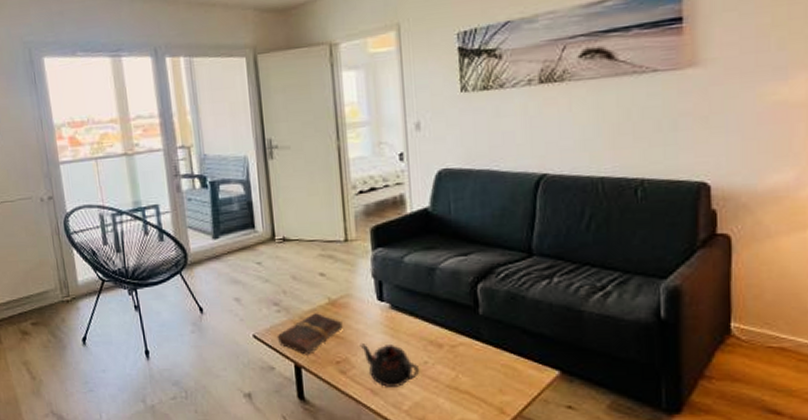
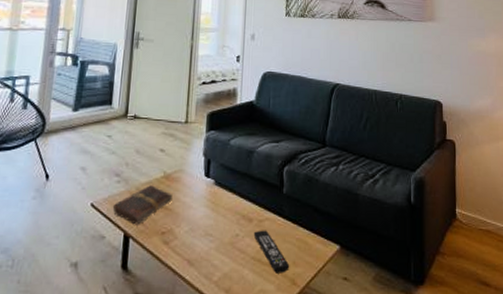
teapot: present [360,343,420,387] -> none [184,216,232,258]
remote control: none [445,356,496,402] -> present [253,230,290,273]

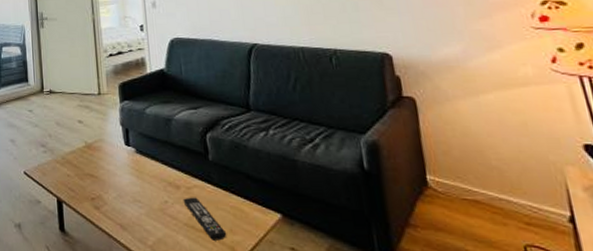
book: present [113,185,173,225] -> none [44,154,97,191]

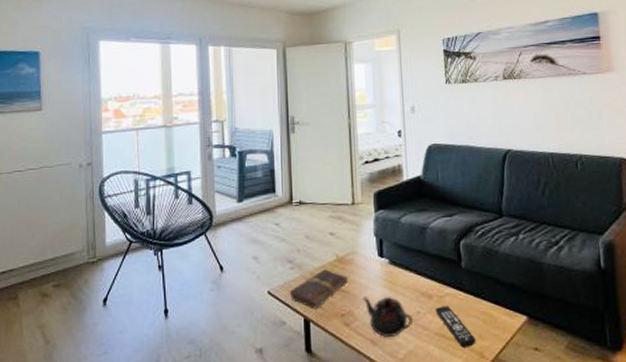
book: none [44,154,97,191] -> present [290,269,348,309]
teapot: none [111,183,162,223] -> present [362,296,414,337]

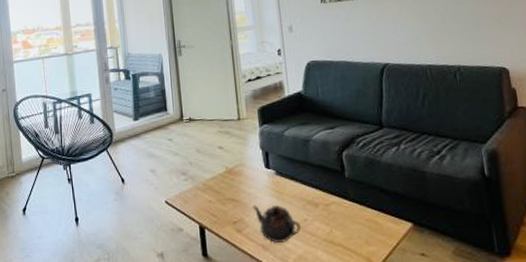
book: present [290,269,348,309] -> none [186,180,238,217]
remote control: present [435,305,476,348] -> none [321,213,363,253]

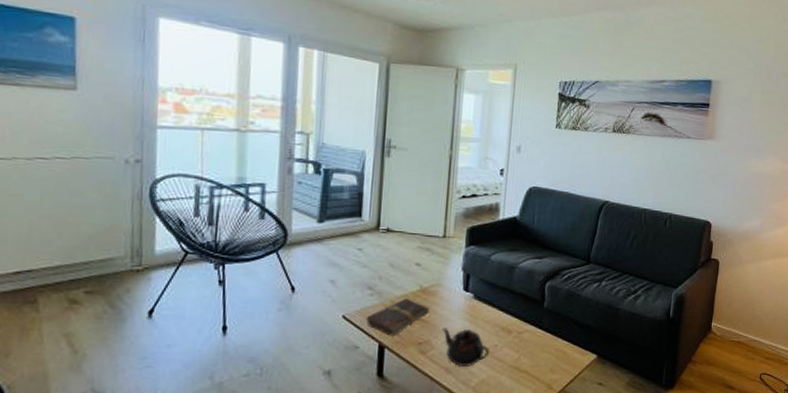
book: none [186,180,238,217] -> present [367,298,430,336]

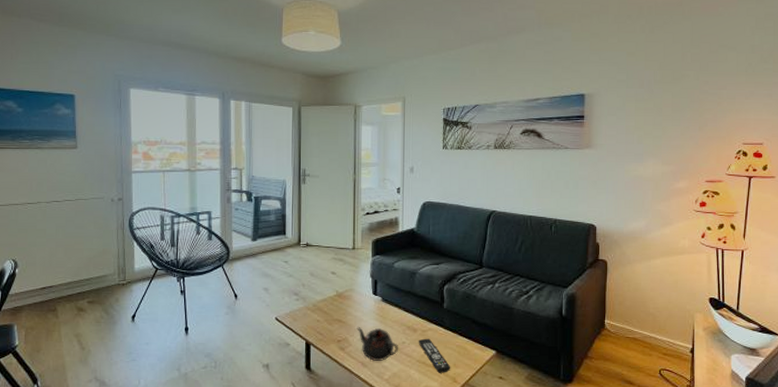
book: present [367,298,430,336] -> none [295,302,345,335]
remote control: none [512,341,547,379] -> present [418,338,451,373]

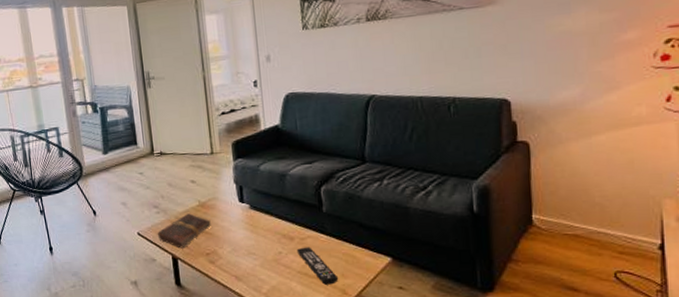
book: none [295,302,345,335] -> present [158,213,211,249]
teapot: present [357,327,399,361] -> none [225,237,276,274]

